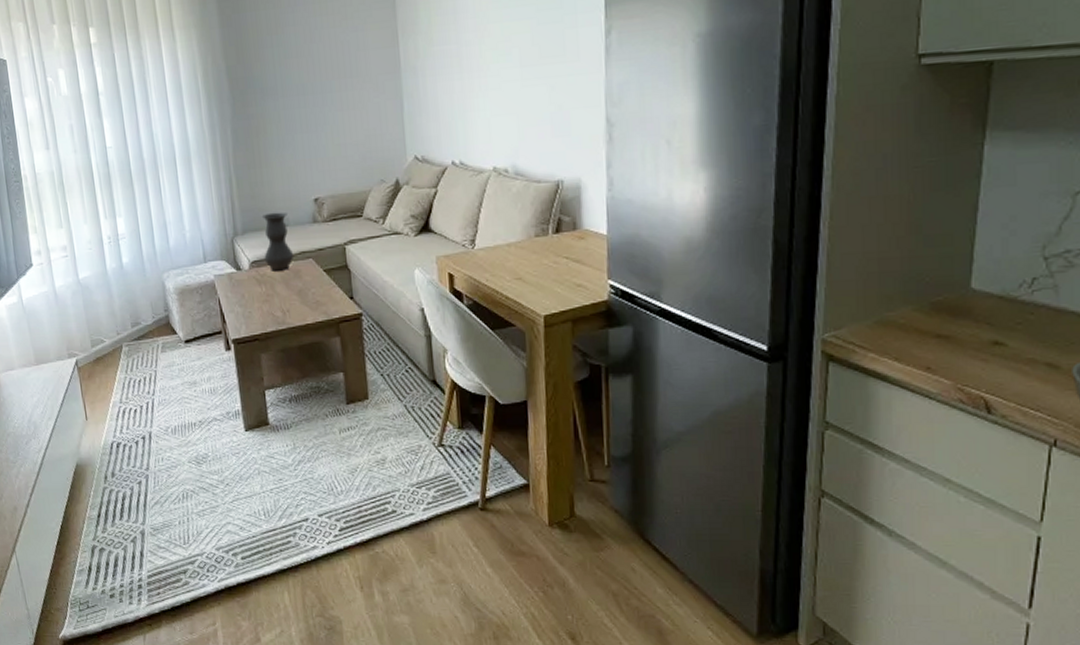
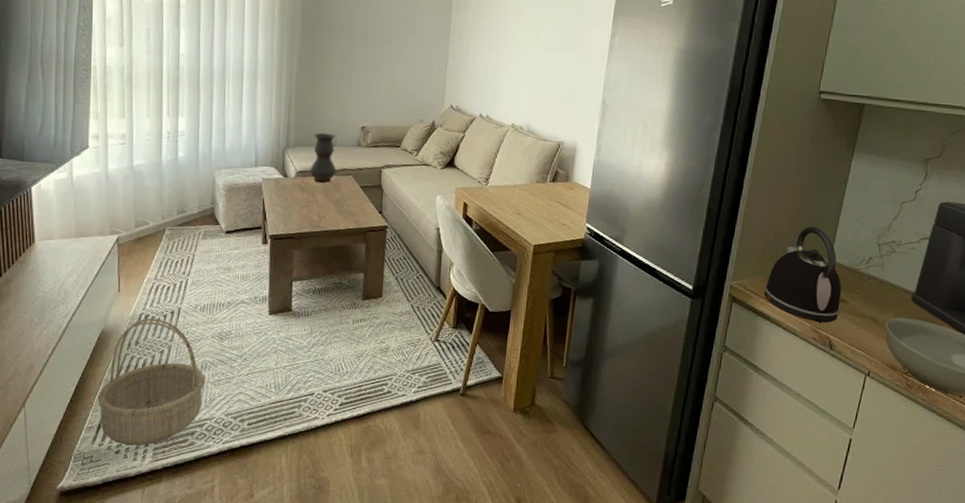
basket: none [83,446,190,588] -> present [97,318,205,446]
kettle: none [872,244,997,377] -> present [764,226,842,323]

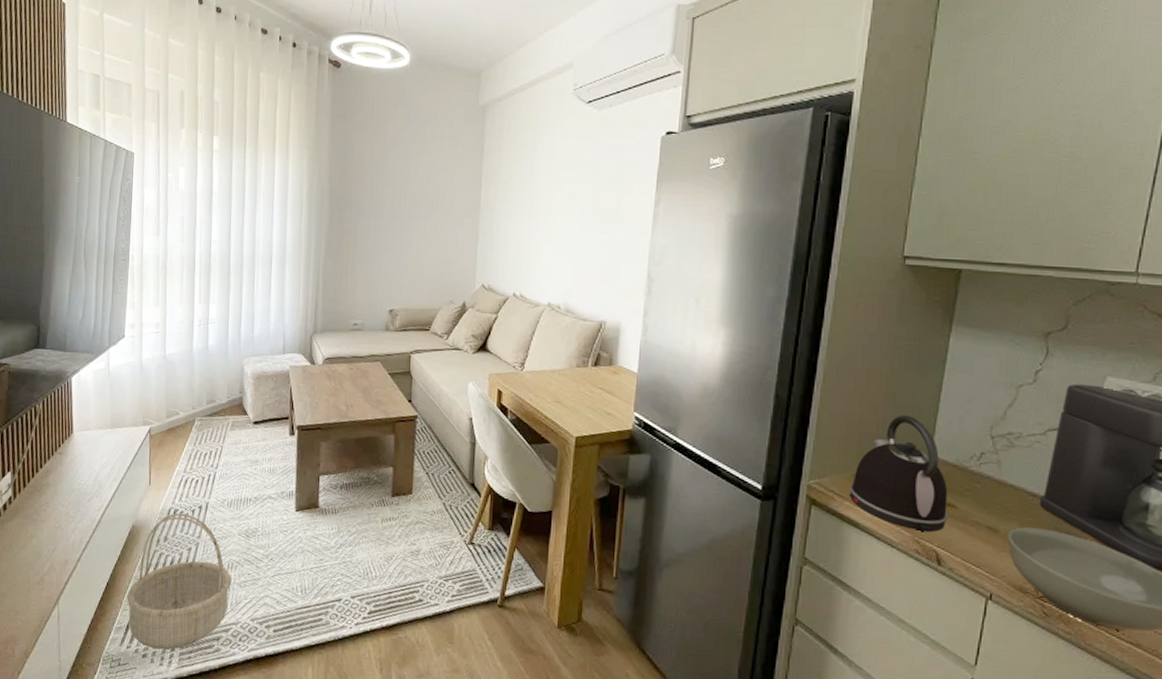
vase: present [310,132,337,183] -> none [337,317,365,370]

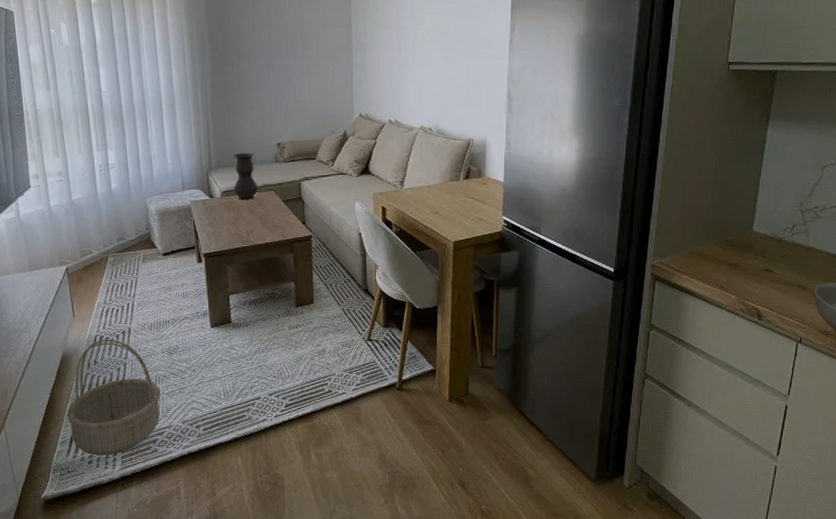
vase: none [337,317,365,370] -> present [232,152,259,200]
kettle: present [849,414,948,532] -> none [686,199,767,293]

